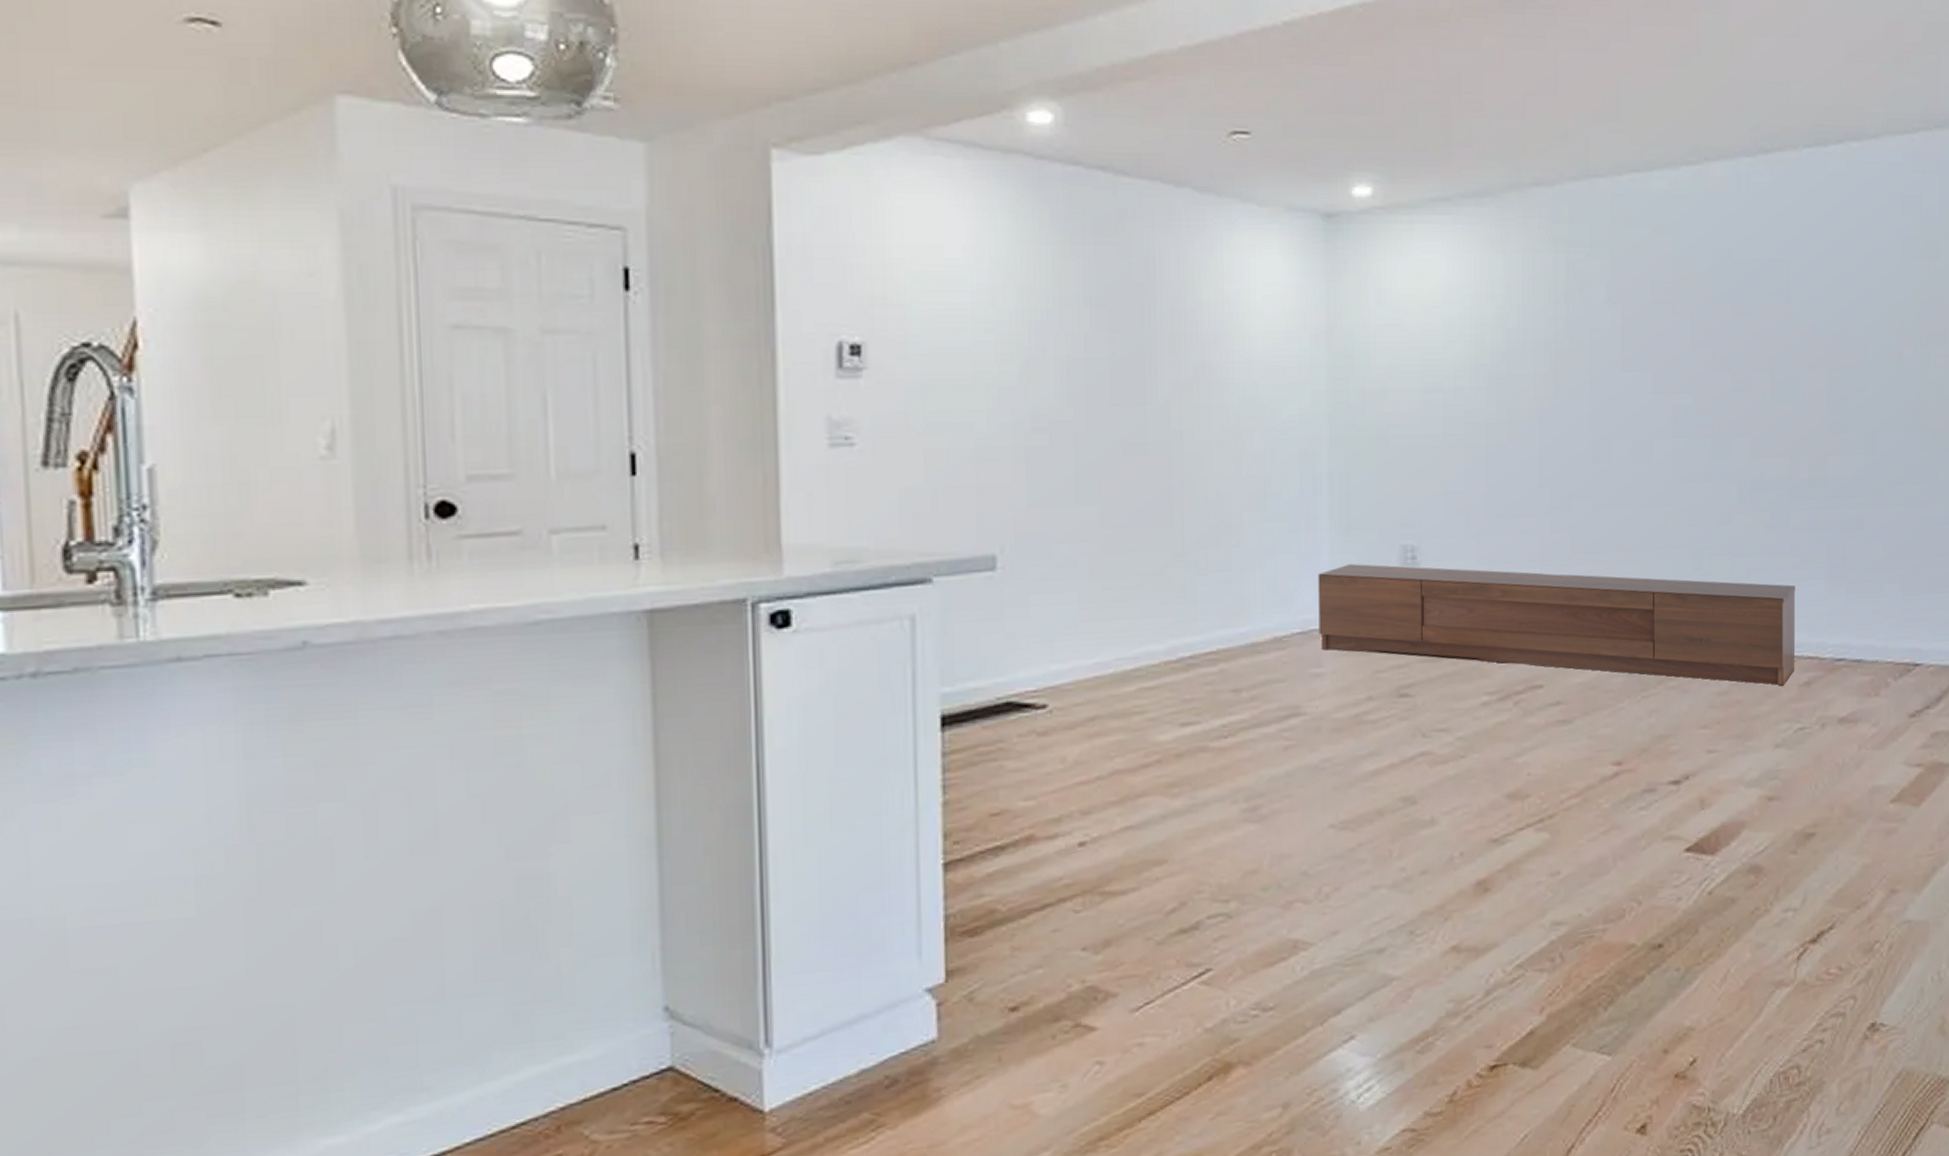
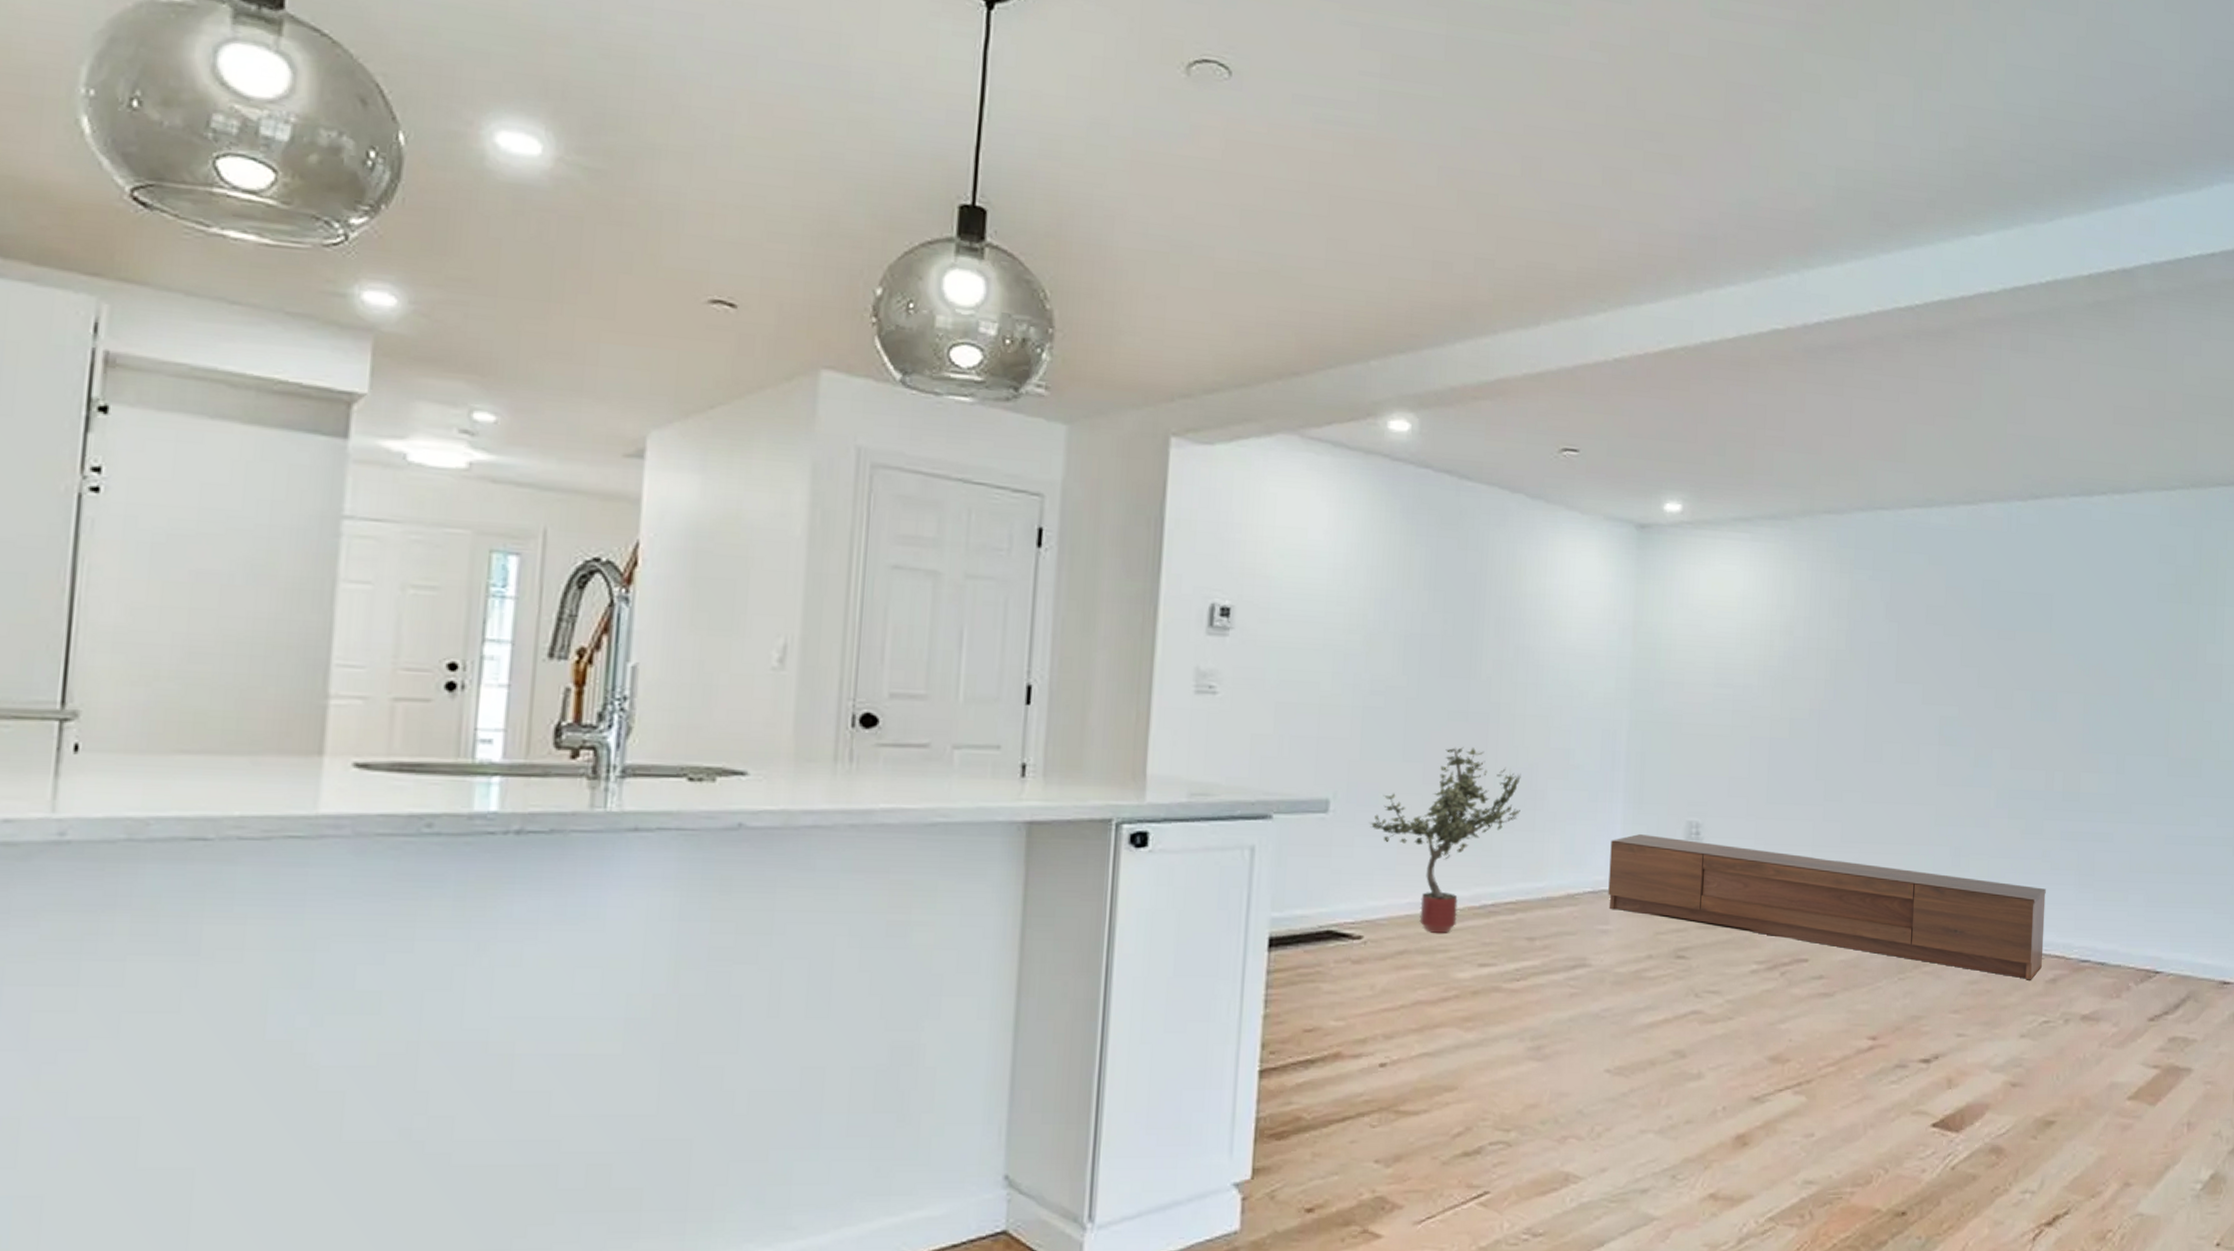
potted tree: none [1043,483,1214,694] -> present [1369,747,1521,933]

